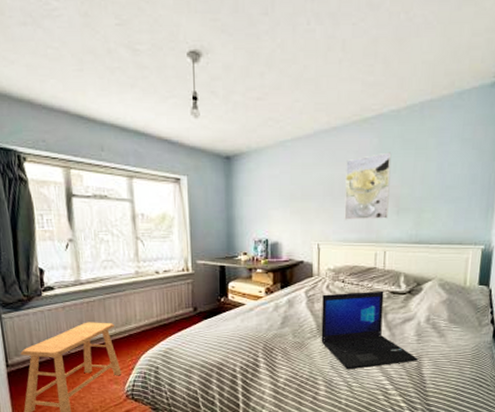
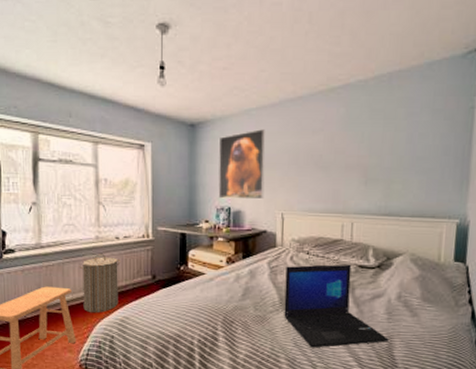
laundry hamper: none [120,288,162,346] -> present [79,254,121,313]
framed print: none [256,161,301,231] -> present [218,129,265,200]
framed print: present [344,152,392,220] -> none [309,121,359,190]

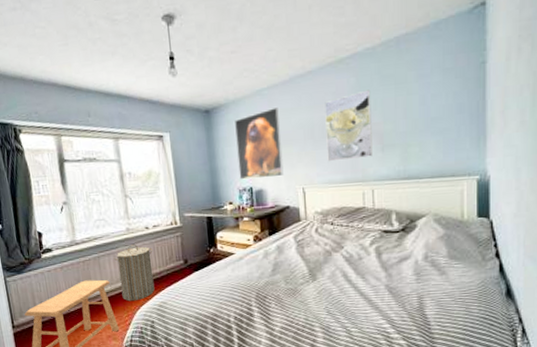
laptop: present [284,264,389,348] -> none [312,230,419,315]
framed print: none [309,121,359,190] -> present [325,89,373,162]

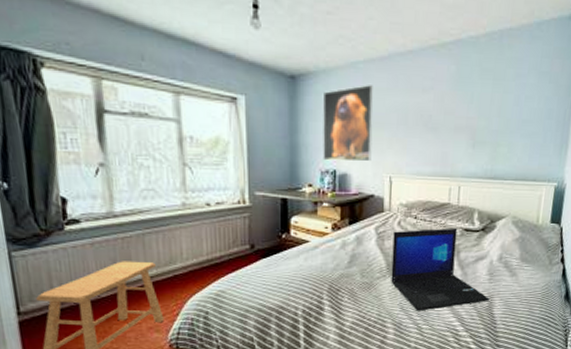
laundry hamper: present [113,244,155,302] -> none [163,223,213,288]
laptop: none [312,230,419,315] -> present [391,228,489,311]
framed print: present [325,89,373,162] -> none [418,81,469,153]

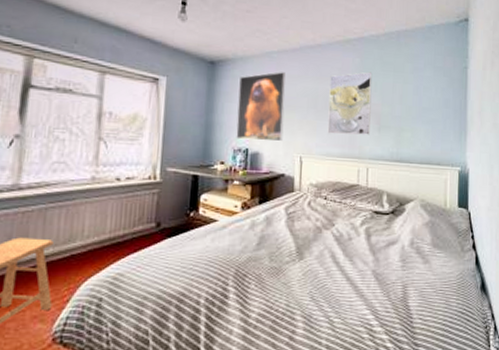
laptop: present [391,228,489,311] -> none [300,209,404,302]
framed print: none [418,81,469,153] -> present [327,71,373,135]

